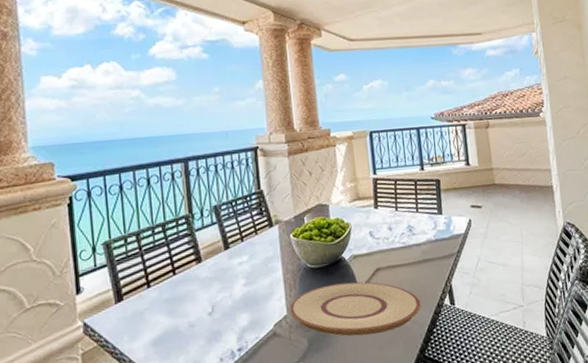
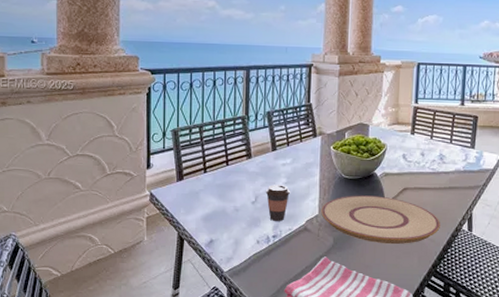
coffee cup: none [222,287,253,332] -> present [265,184,291,221]

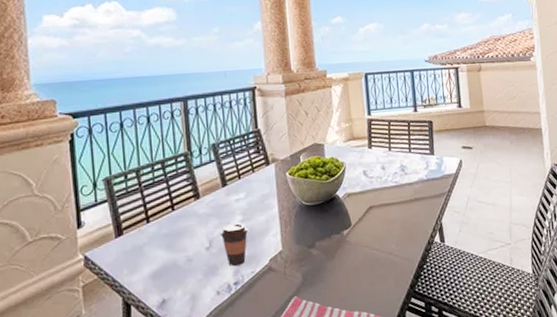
plate: present [321,195,440,245] -> none [284,219,412,272]

